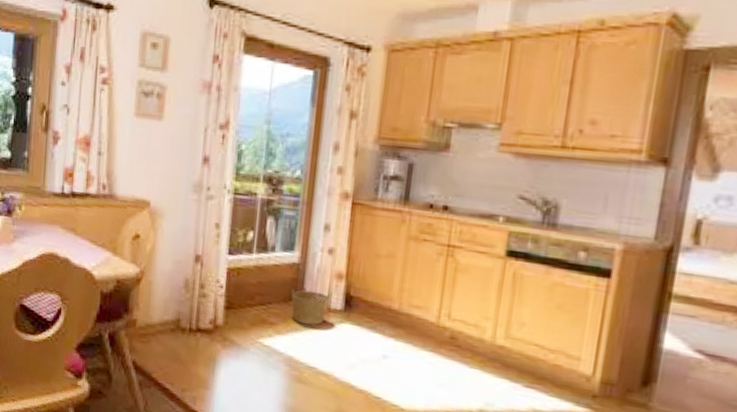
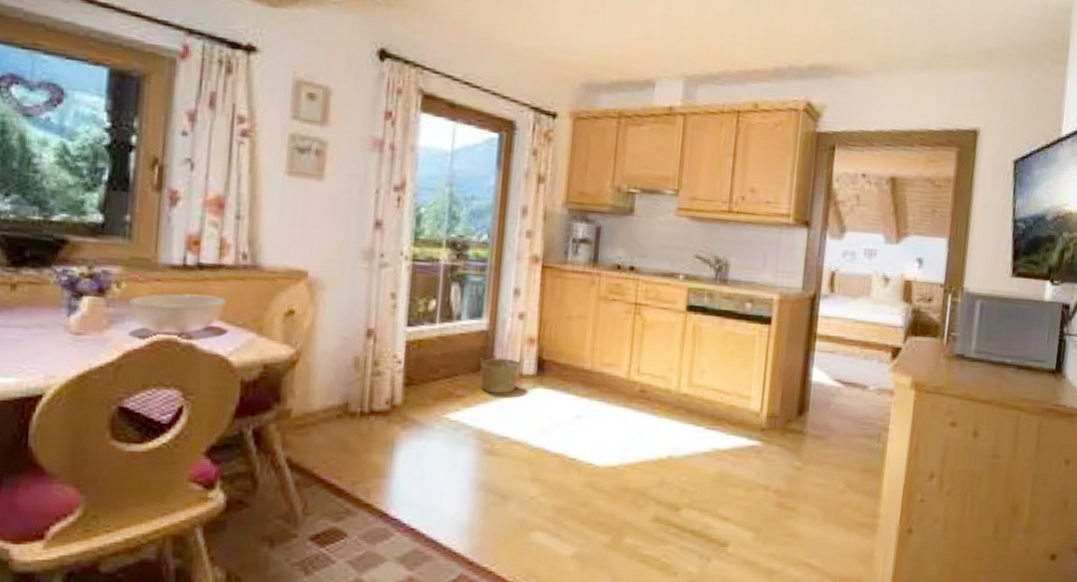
bowl: none [26,216,91,249] -> present [128,294,226,334]

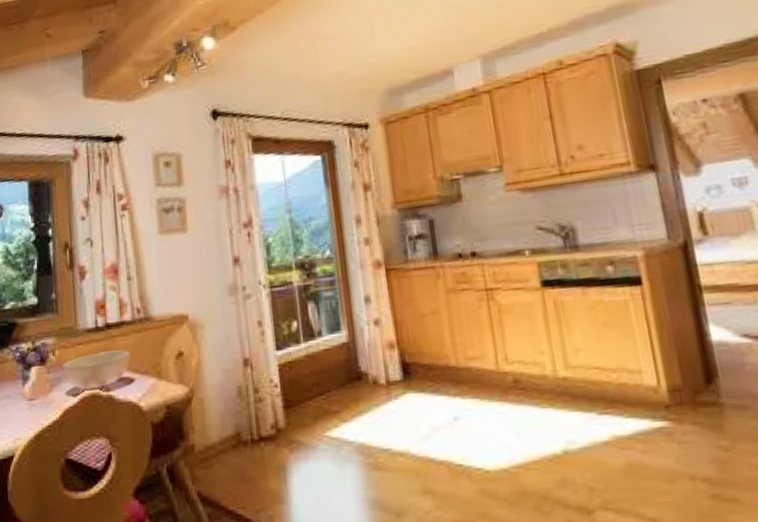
basket: present [480,358,521,394] -> none [347,367,387,405]

